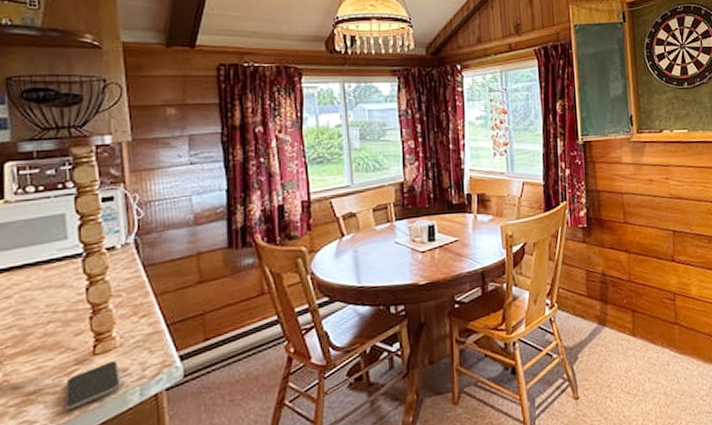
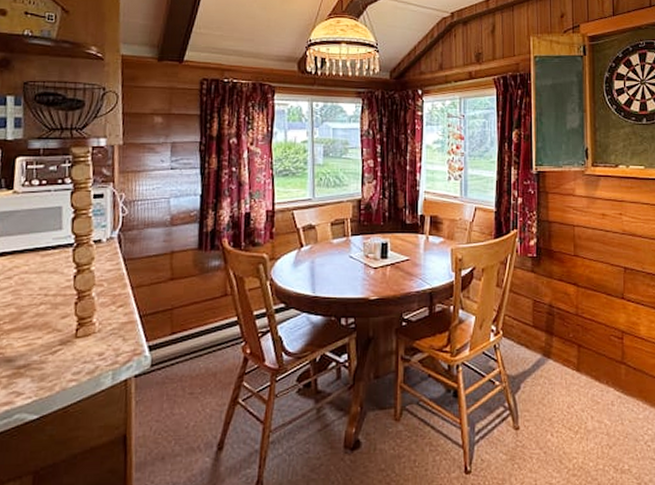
smartphone: present [64,361,122,411] -> none [47,345,97,387]

